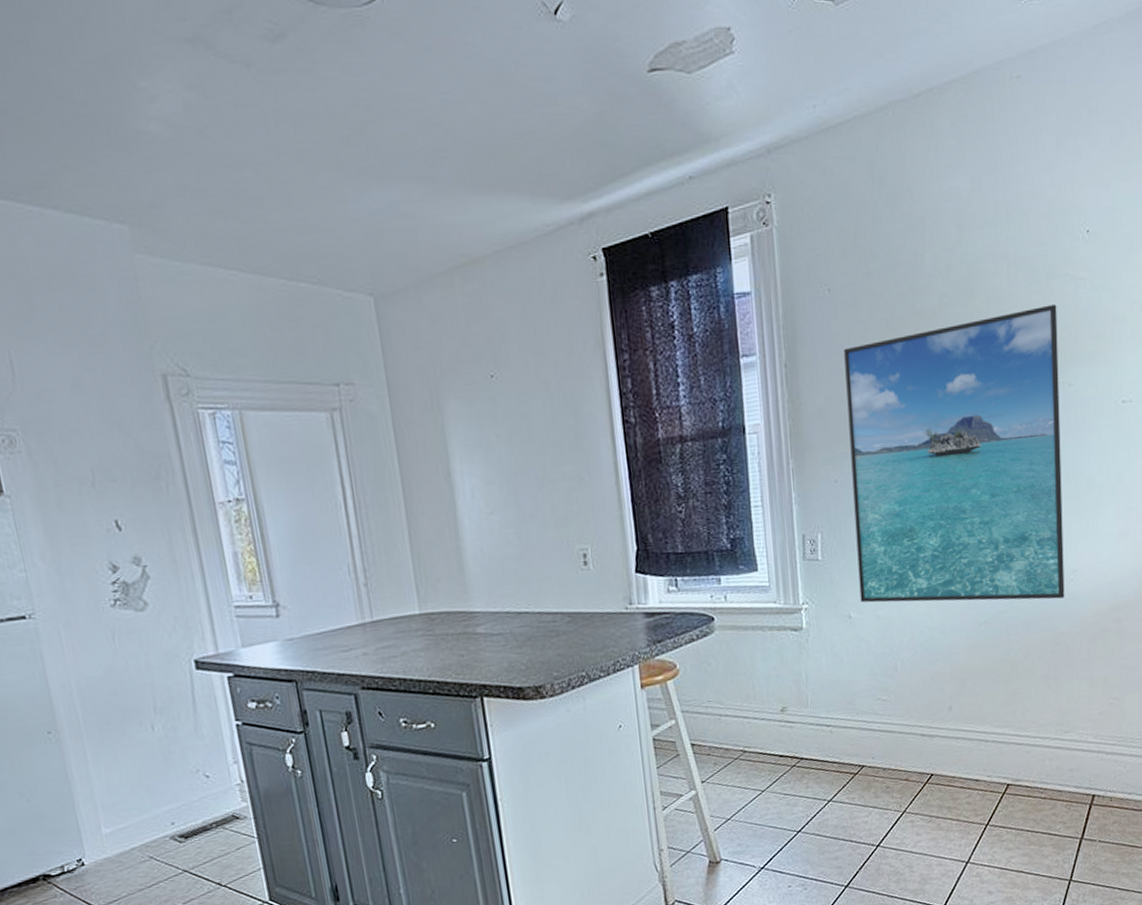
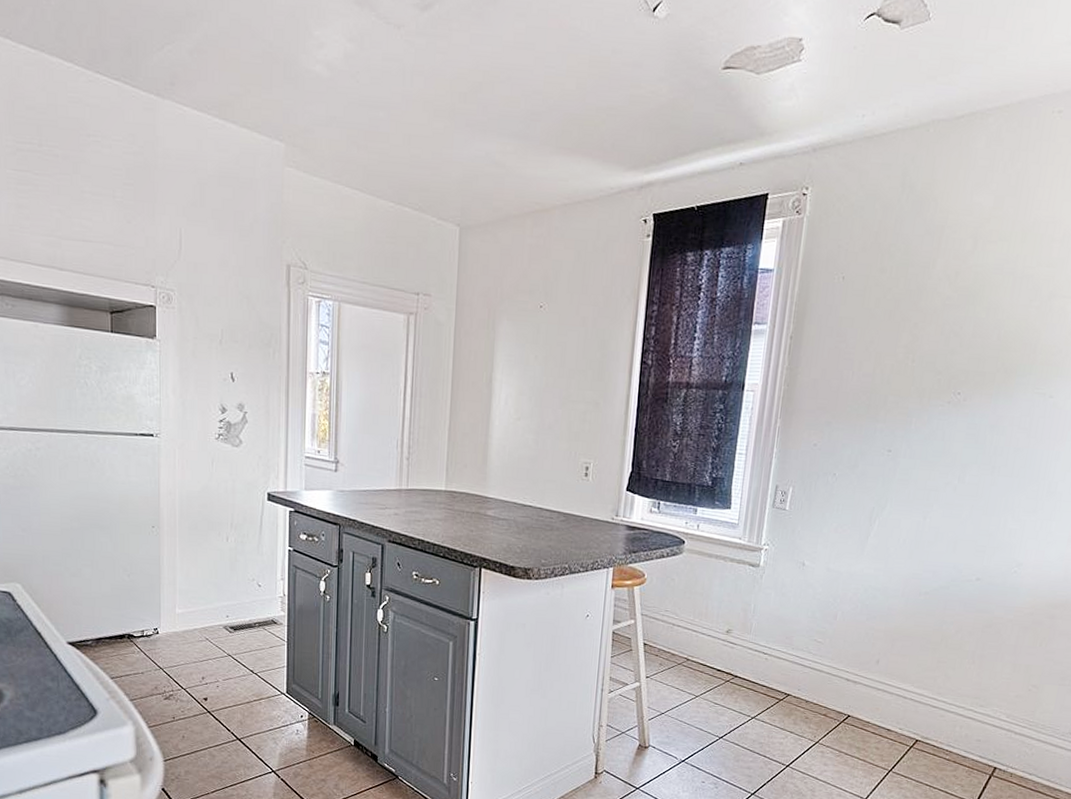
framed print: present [844,304,1065,603] -> none [815,321,1053,586]

